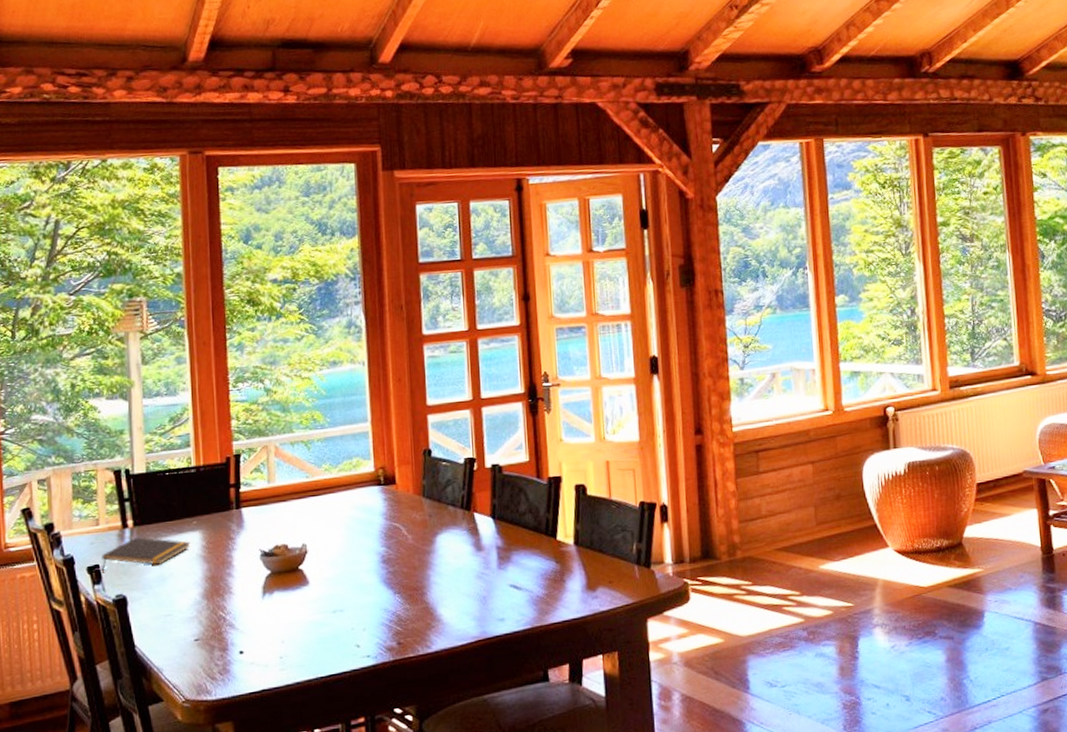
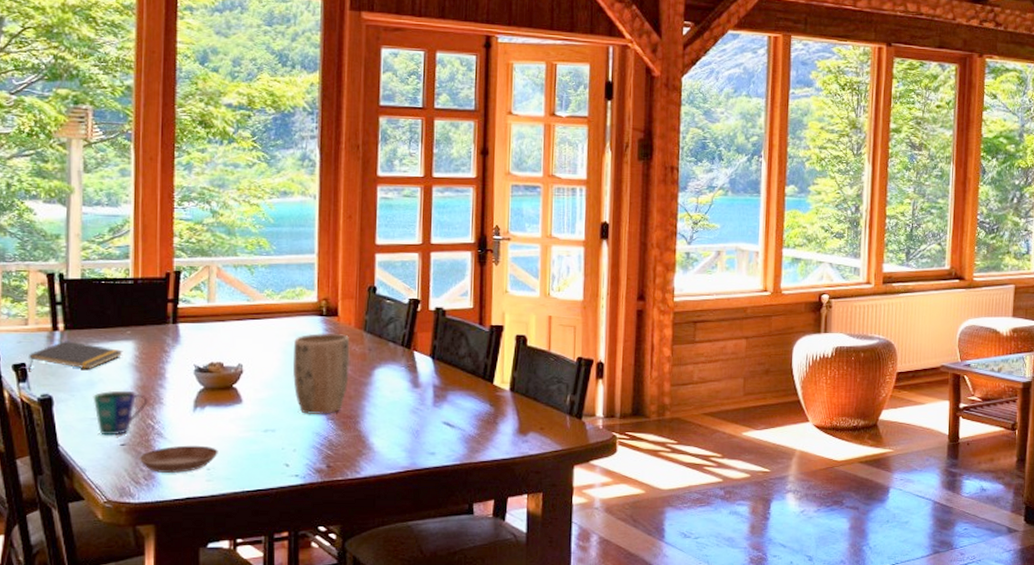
cup: none [165,582,218,632] -> present [93,390,148,436]
saucer: none [213,633,290,666] -> present [138,445,218,473]
plant pot: none [355,502,412,591] -> present [292,332,350,415]

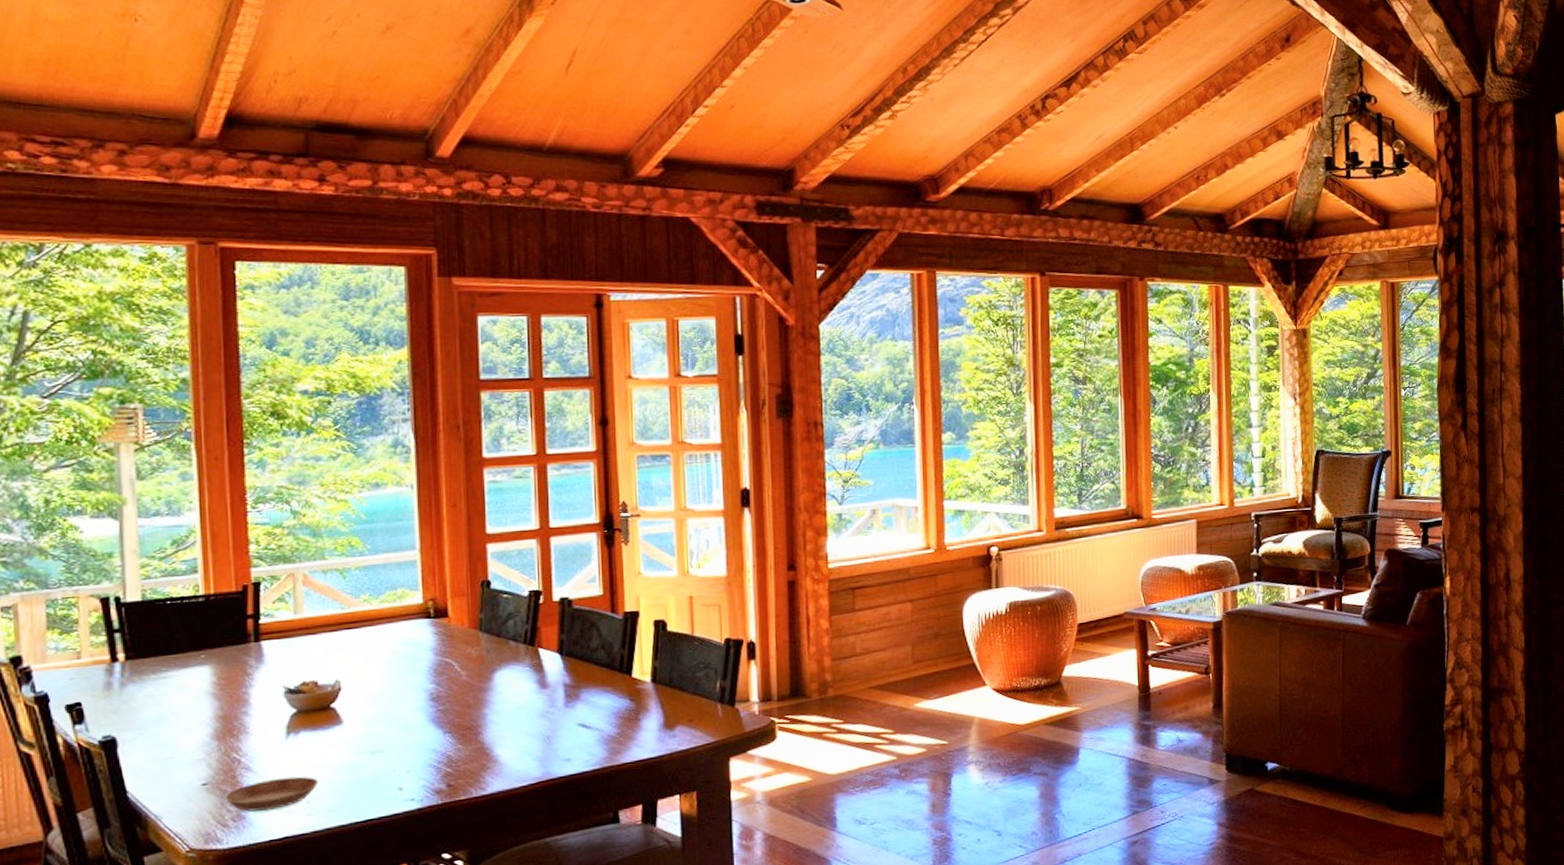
notepad: present [29,341,123,370] -> none [84,672,198,709]
cup: present [93,390,148,436] -> none [165,722,232,776]
plant pot: present [292,332,350,415] -> none [399,636,466,731]

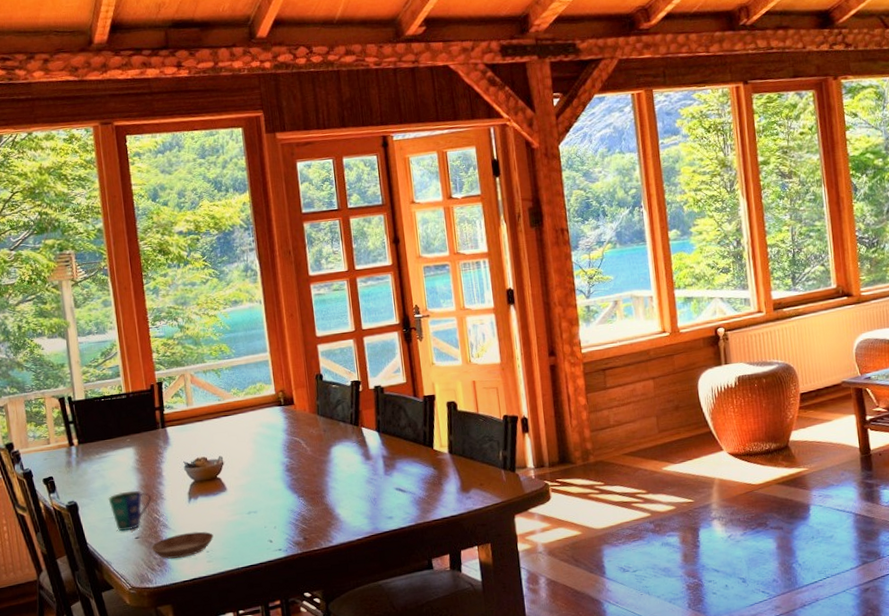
cup: none [165,722,232,776] -> present [108,490,152,531]

